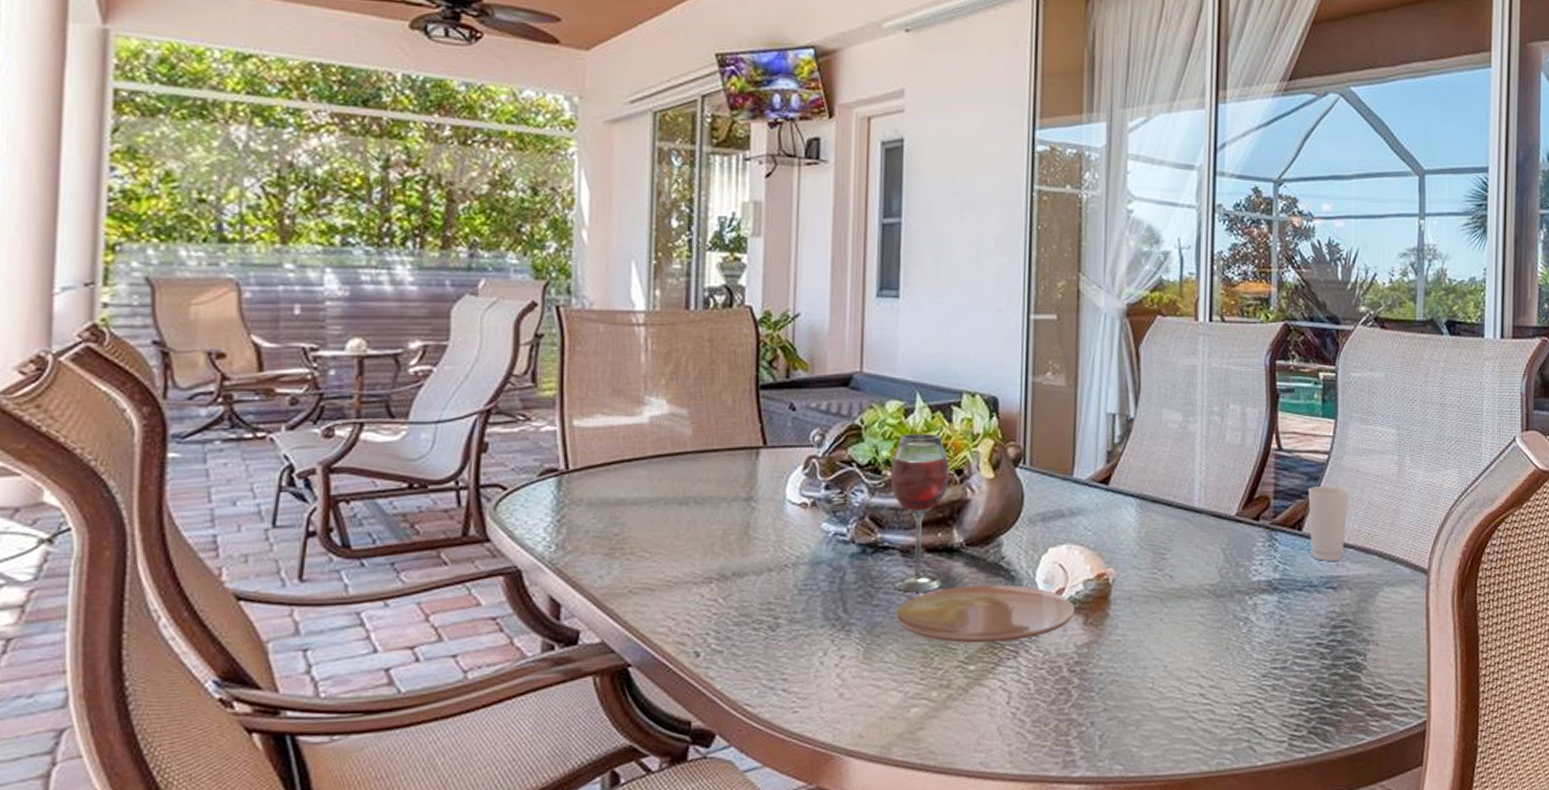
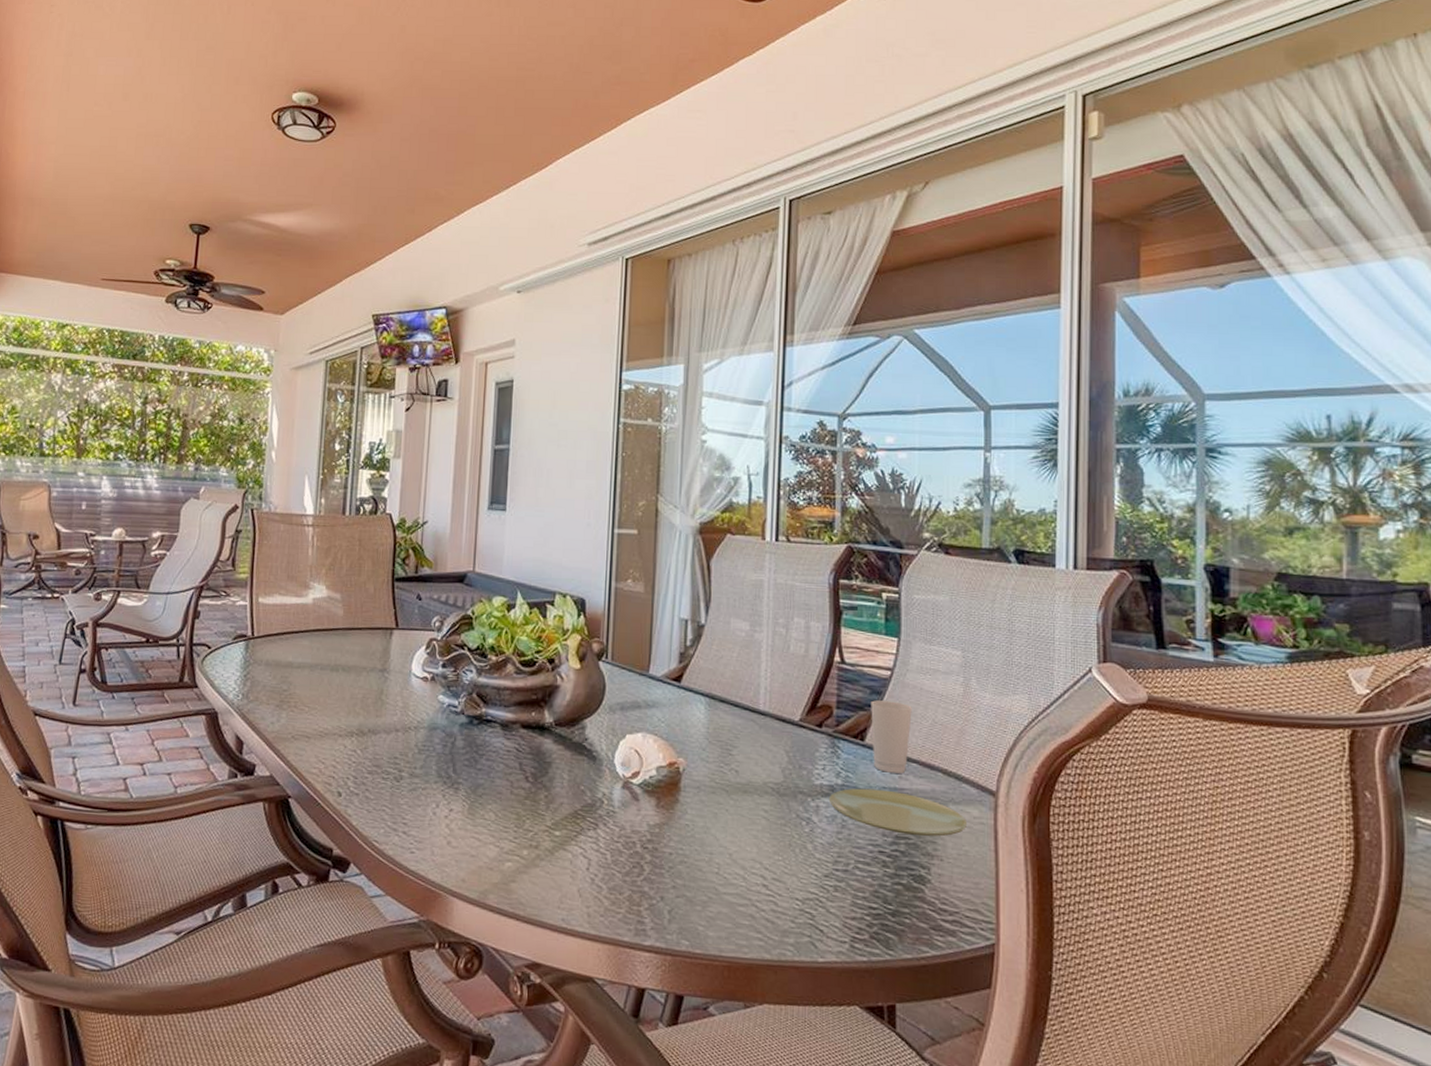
wineglass: present [890,434,950,593] -> none [493,626,543,762]
plate: present [895,584,1076,644] -> none [495,760,649,814]
plate: none [1266,579,1402,623] -> present [828,788,968,837]

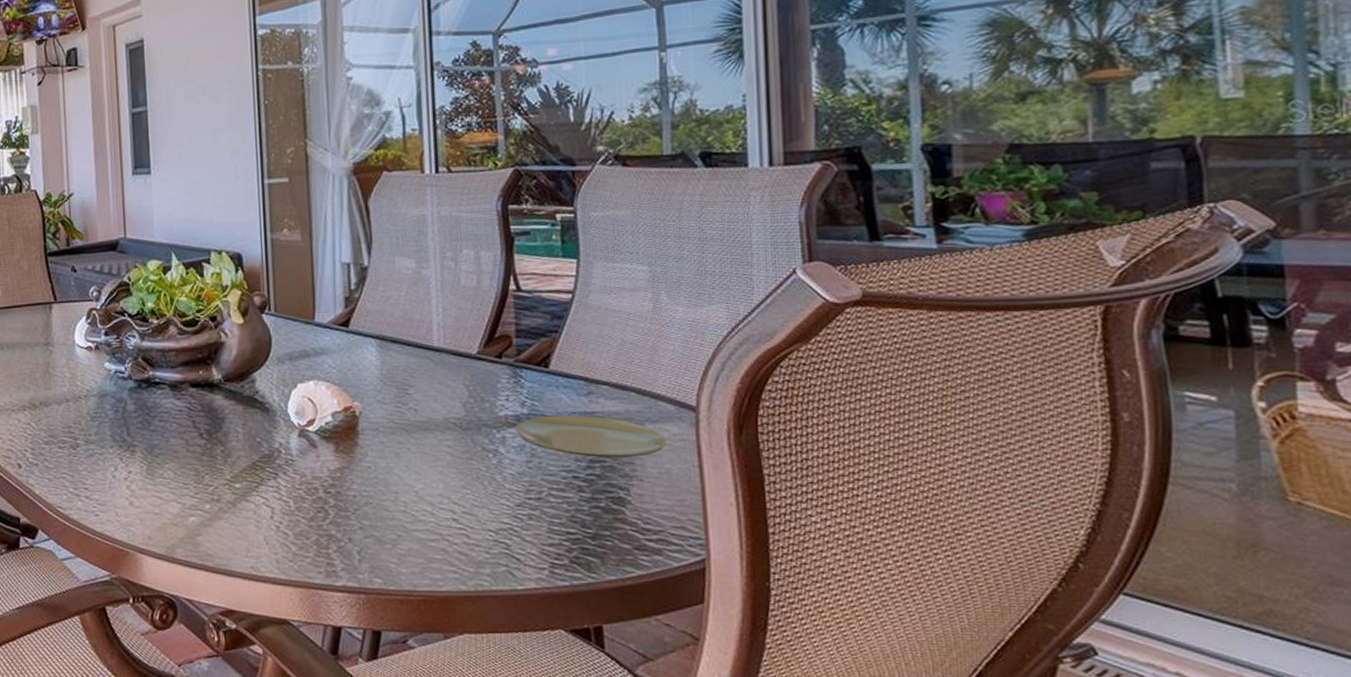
cup: present [871,700,912,774] -> none [552,324,598,397]

